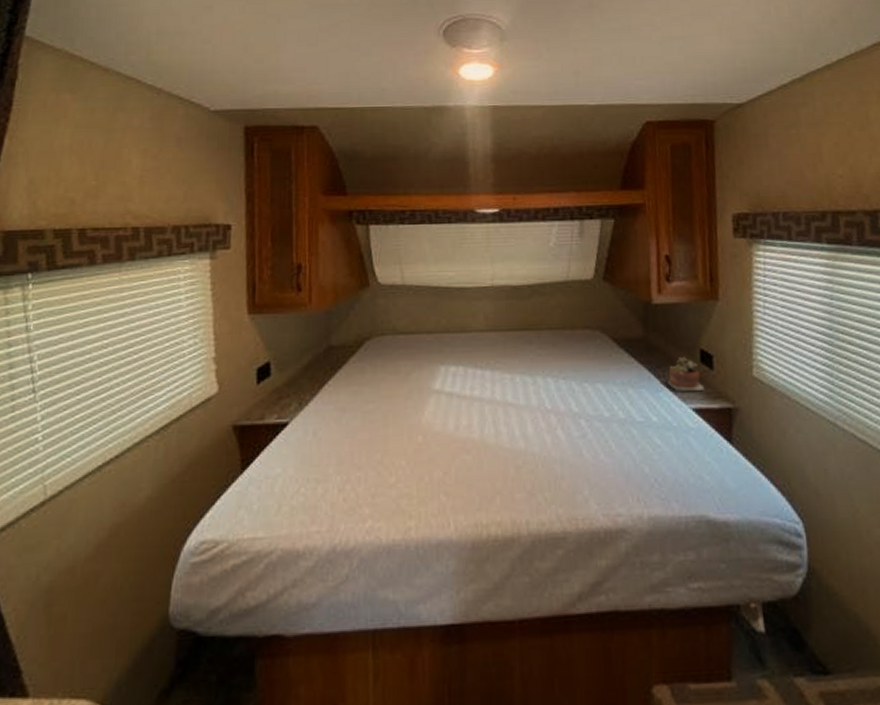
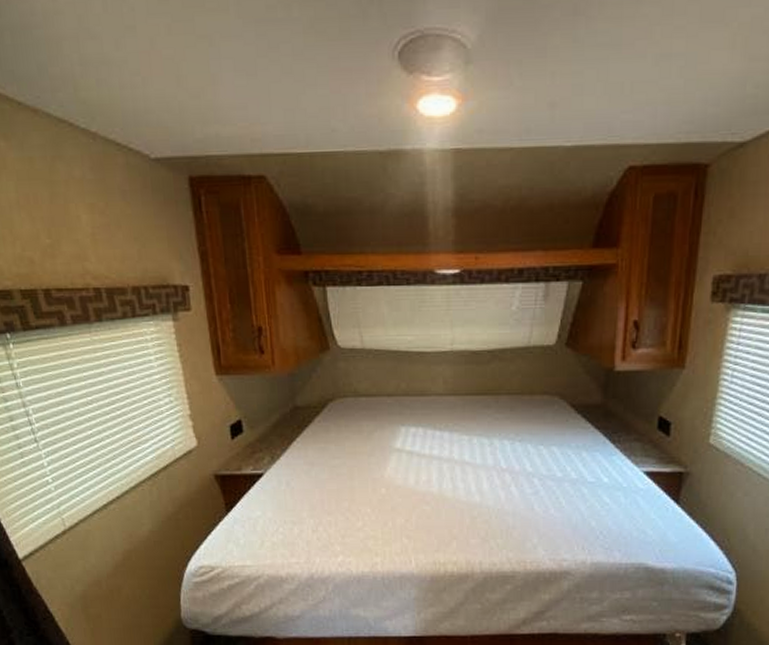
succulent plant: present [667,357,705,391] -> none [622,424,659,455]

